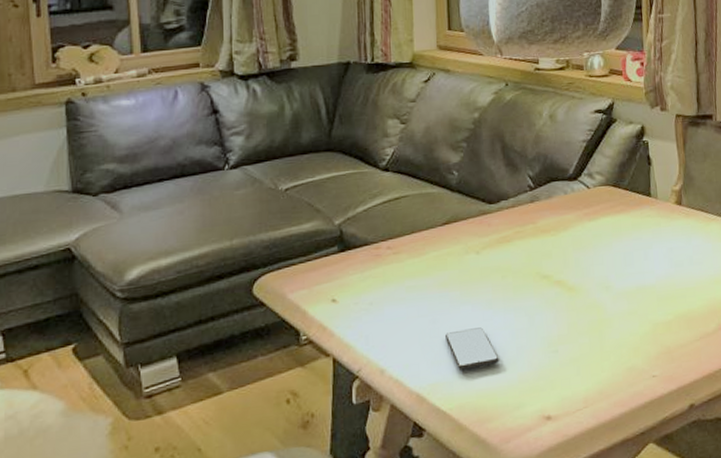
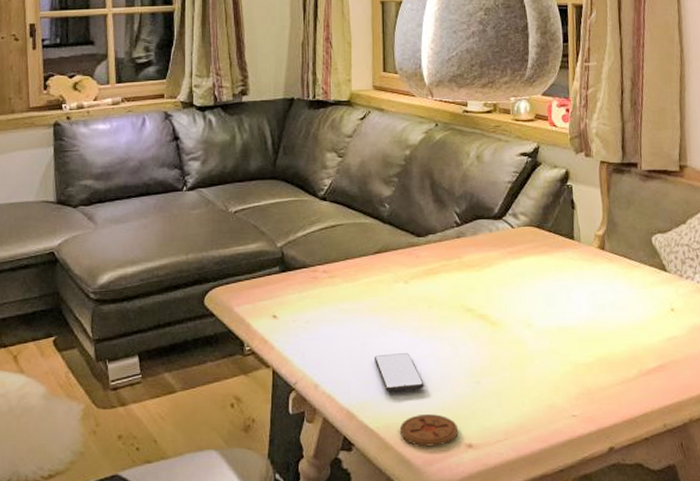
coaster: none [474,389,537,424] -> present [399,414,459,447]

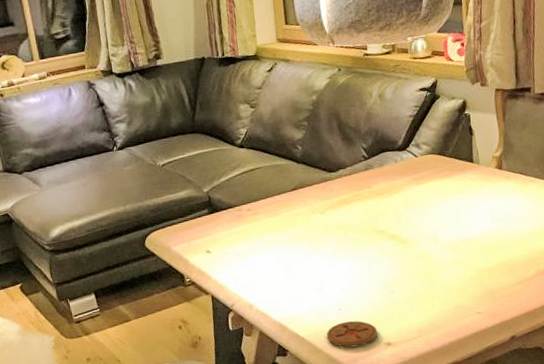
smartphone: present [375,353,424,393] -> none [300,273,345,307]

